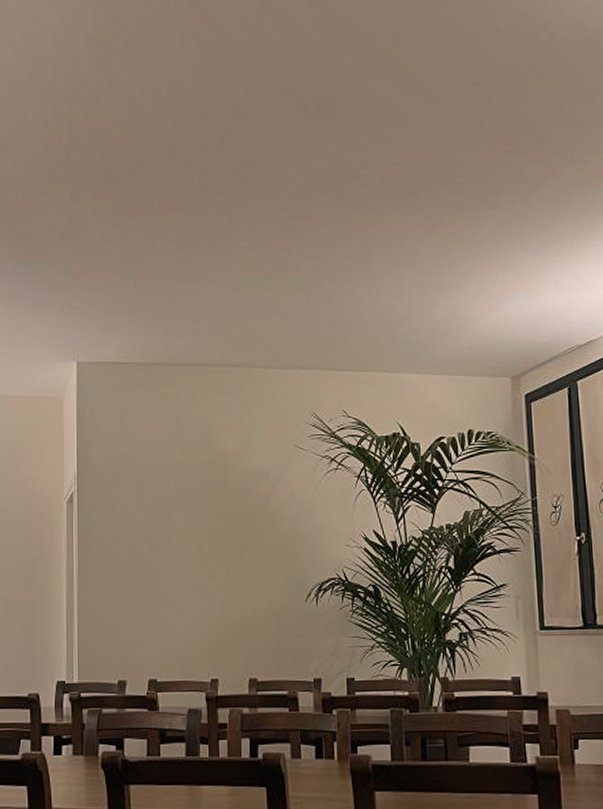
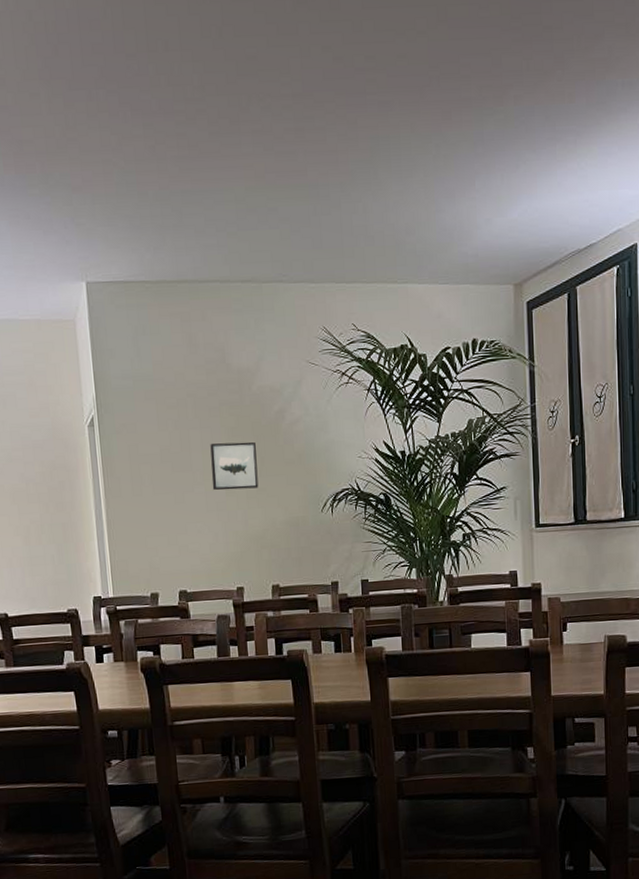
wall art: none [190,524,239,574] -> present [210,441,259,491]

